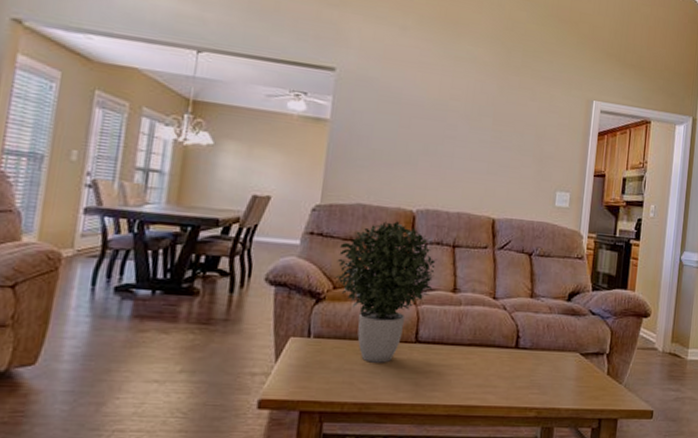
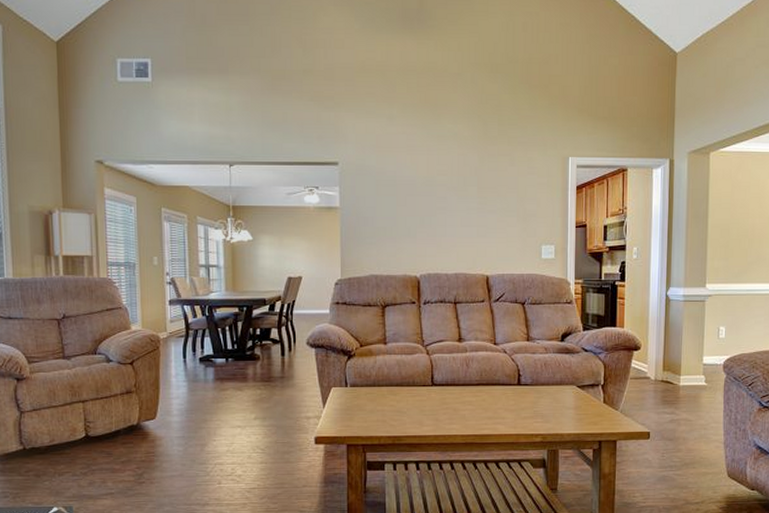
potted plant: present [335,221,438,363] -> none [360,286,443,404]

